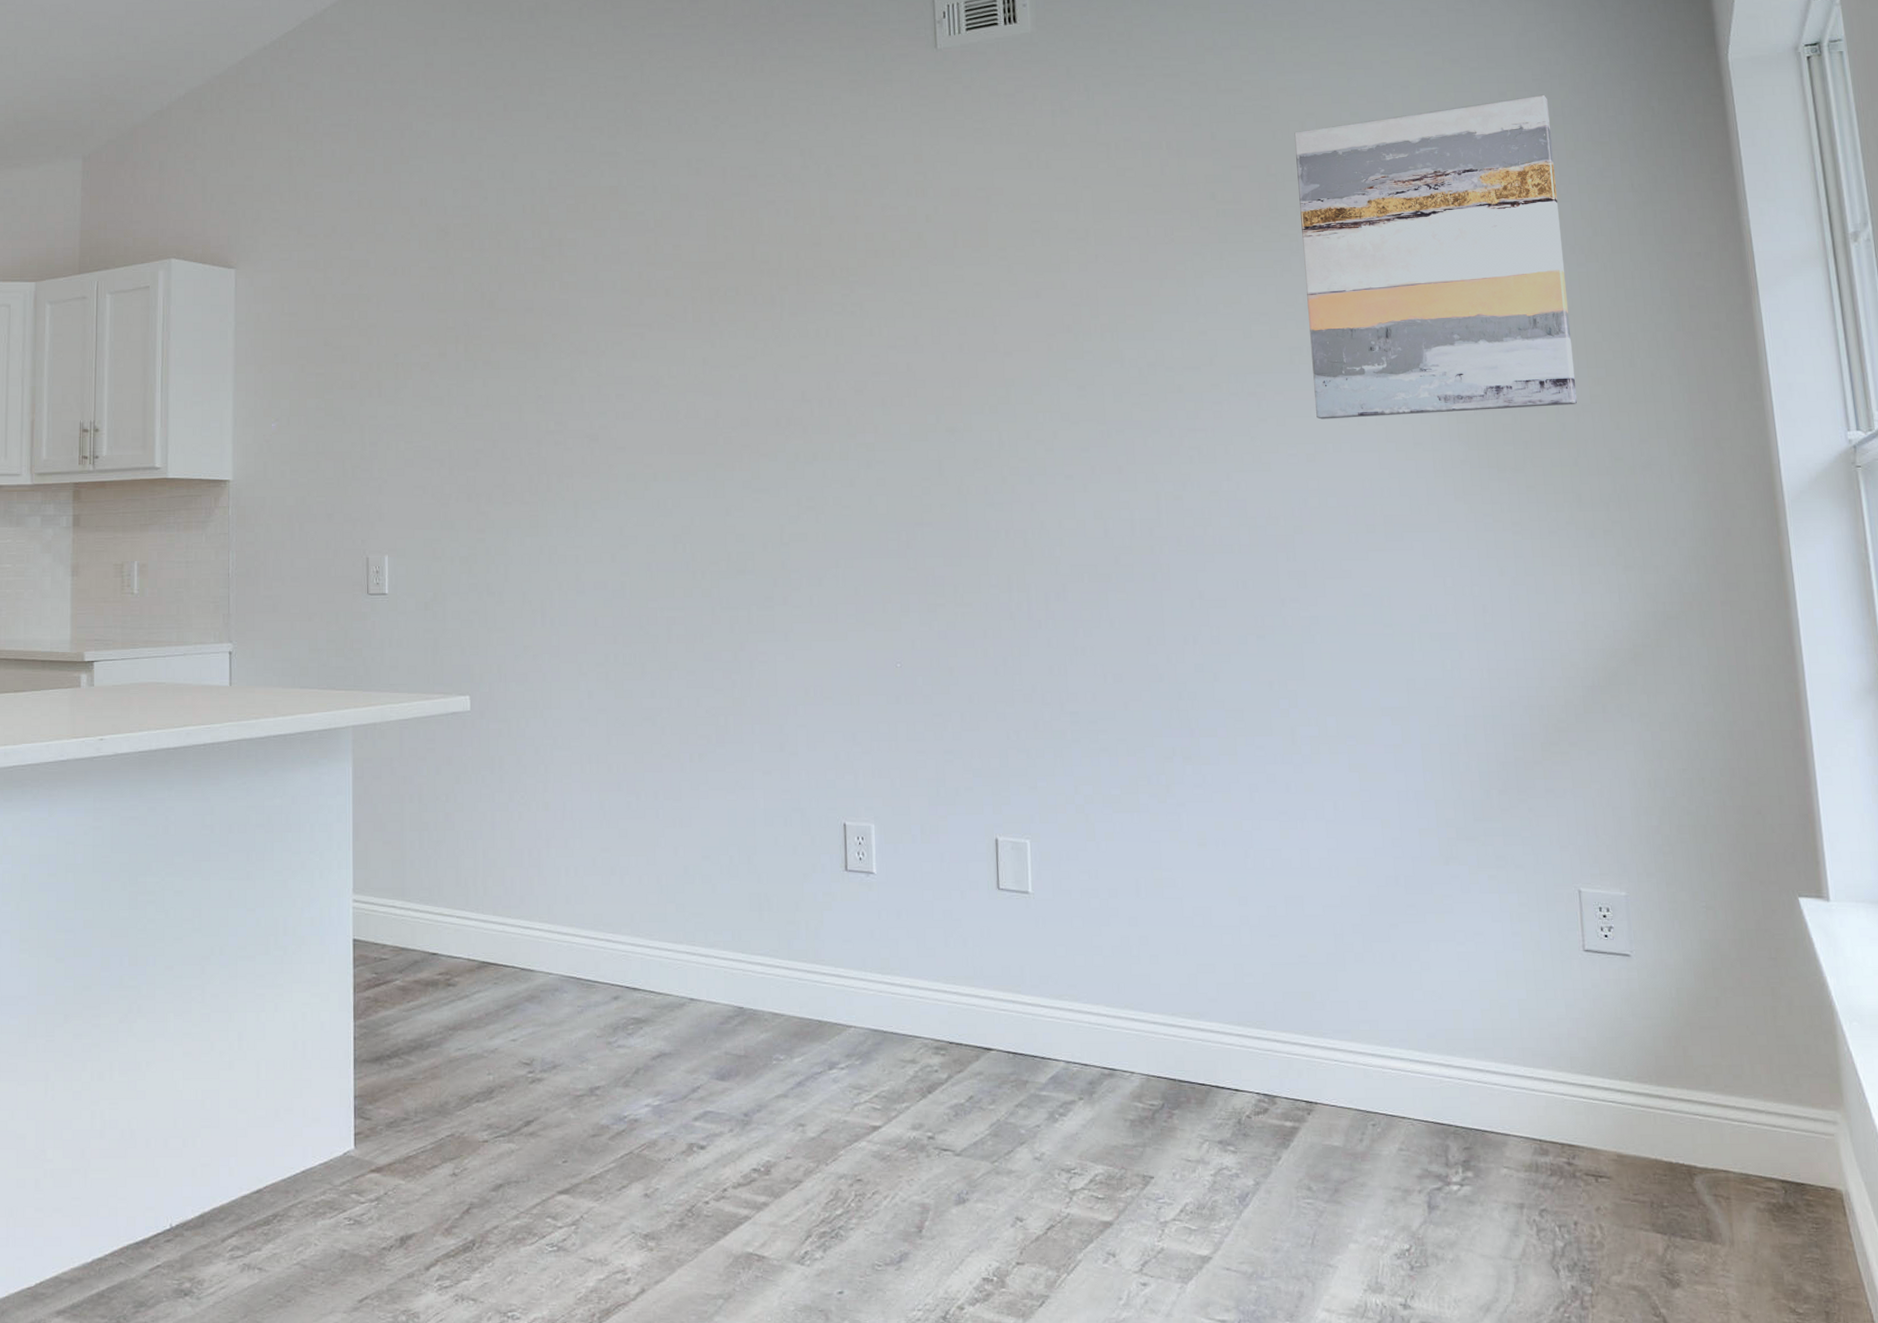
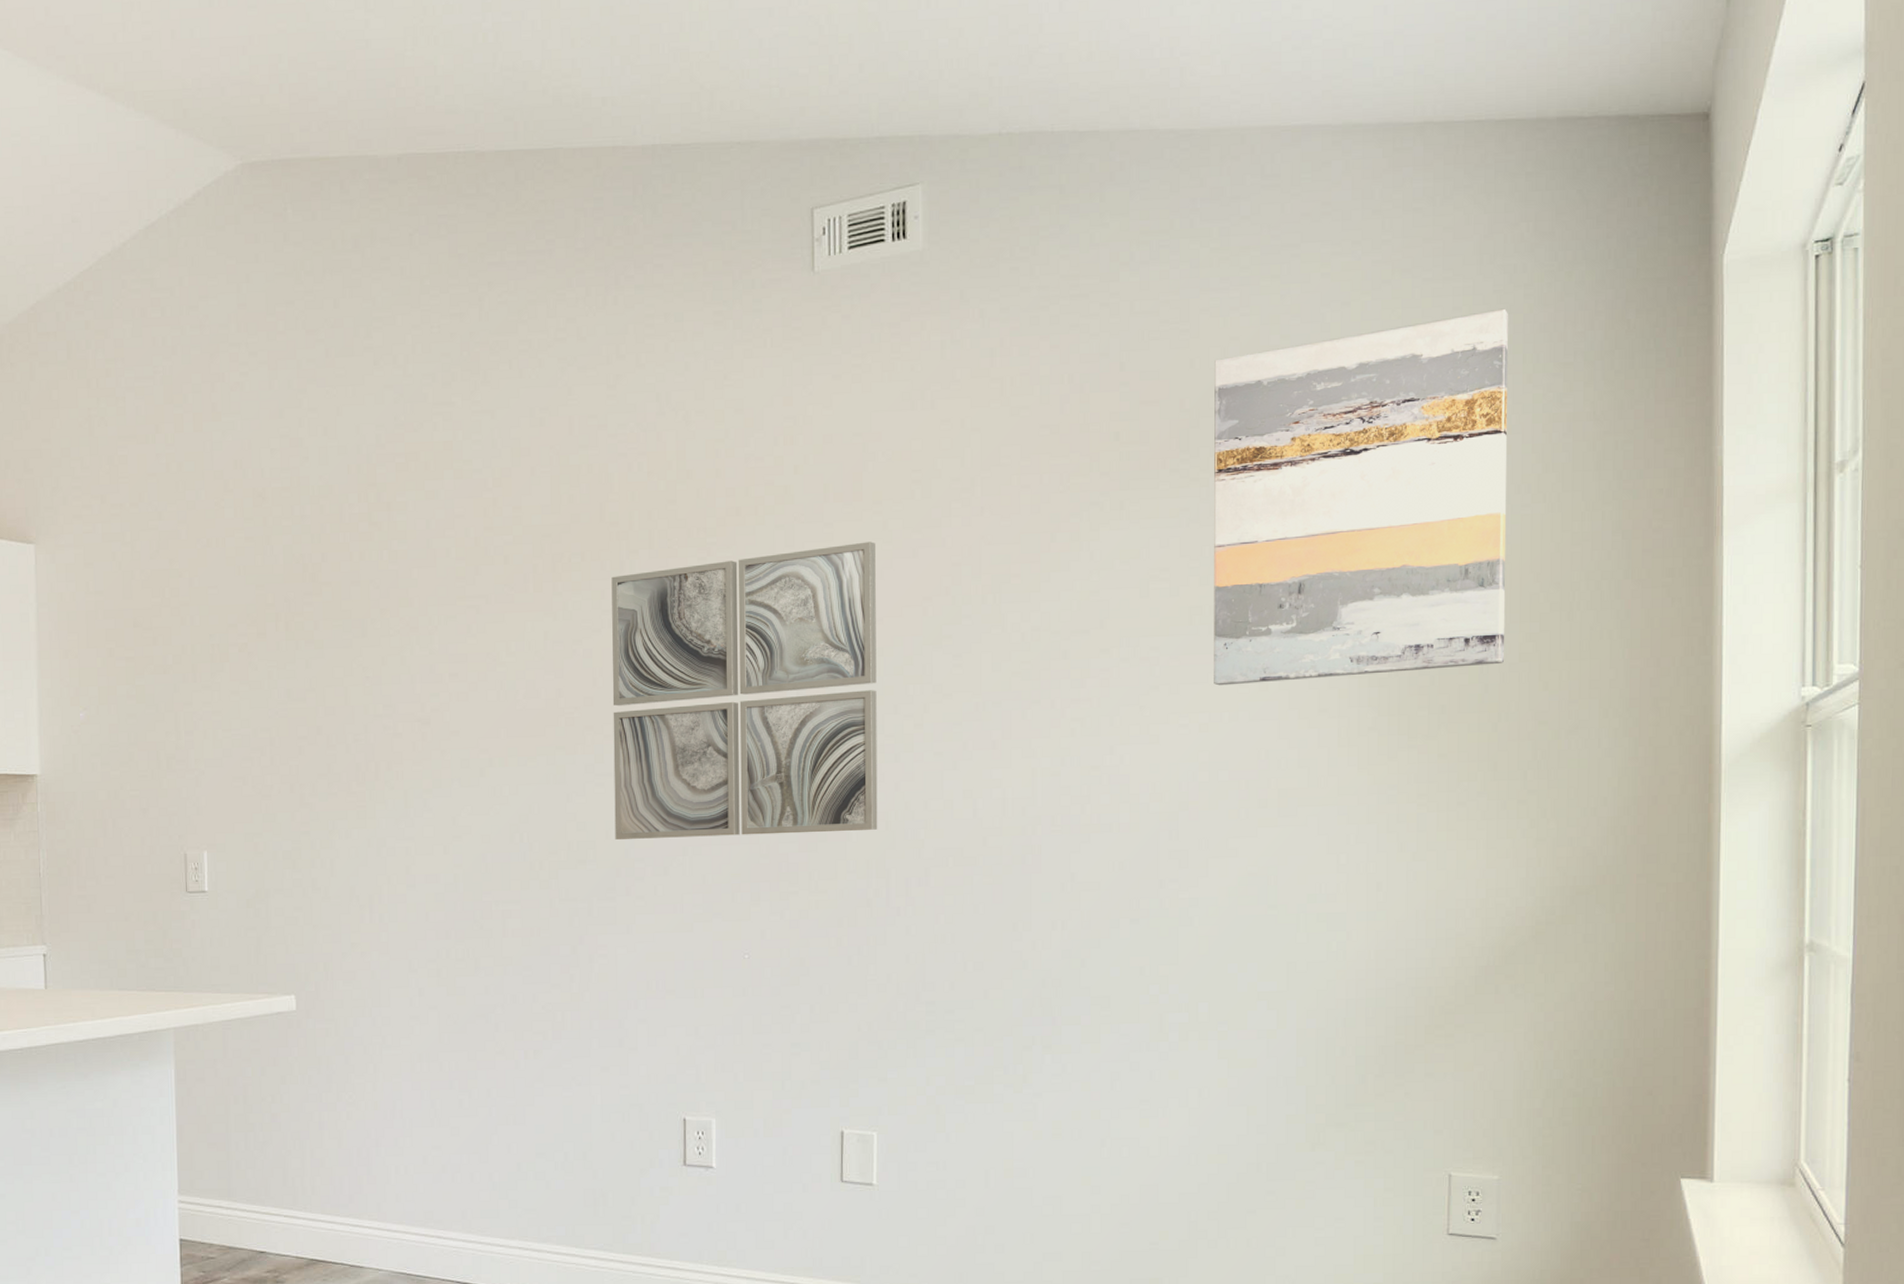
wall art: none [764,283,1017,551] -> present [611,541,878,840]

